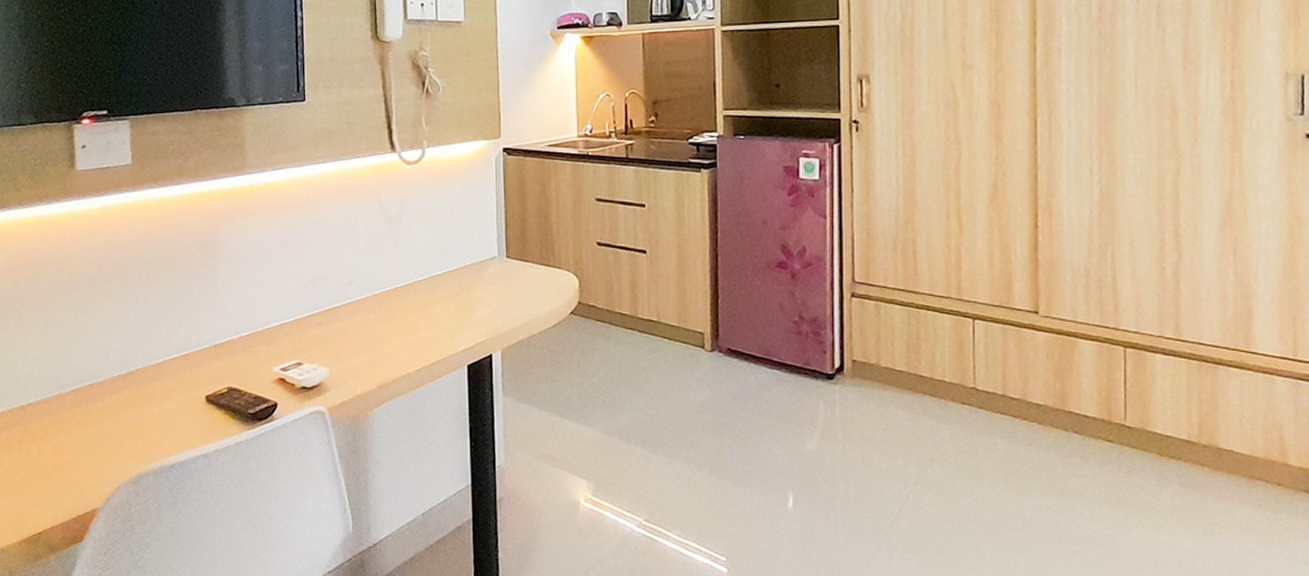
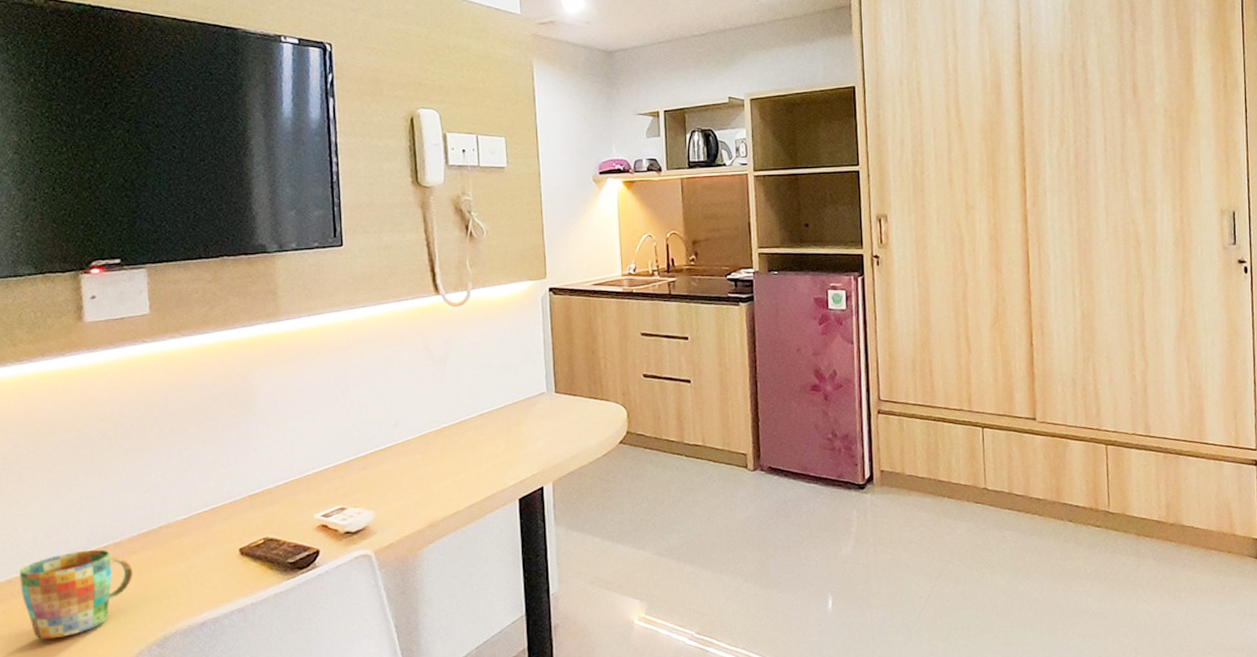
mug: none [18,387,113,468] -> present [19,549,133,640]

